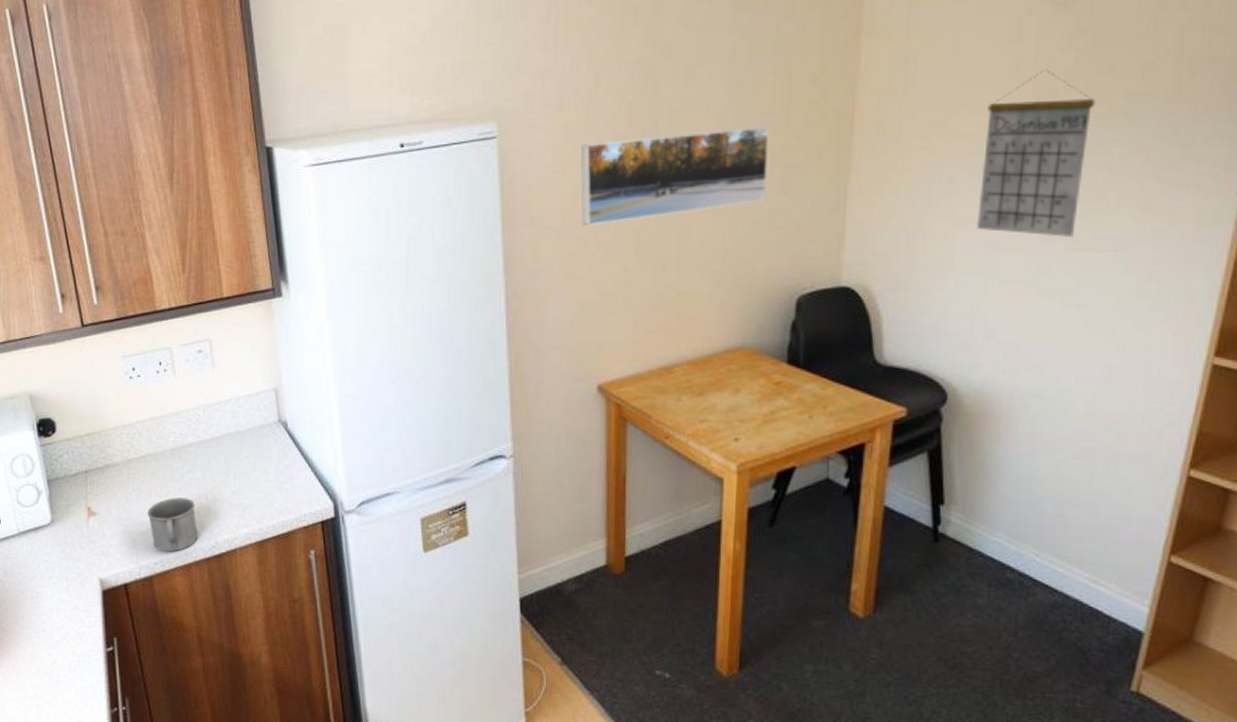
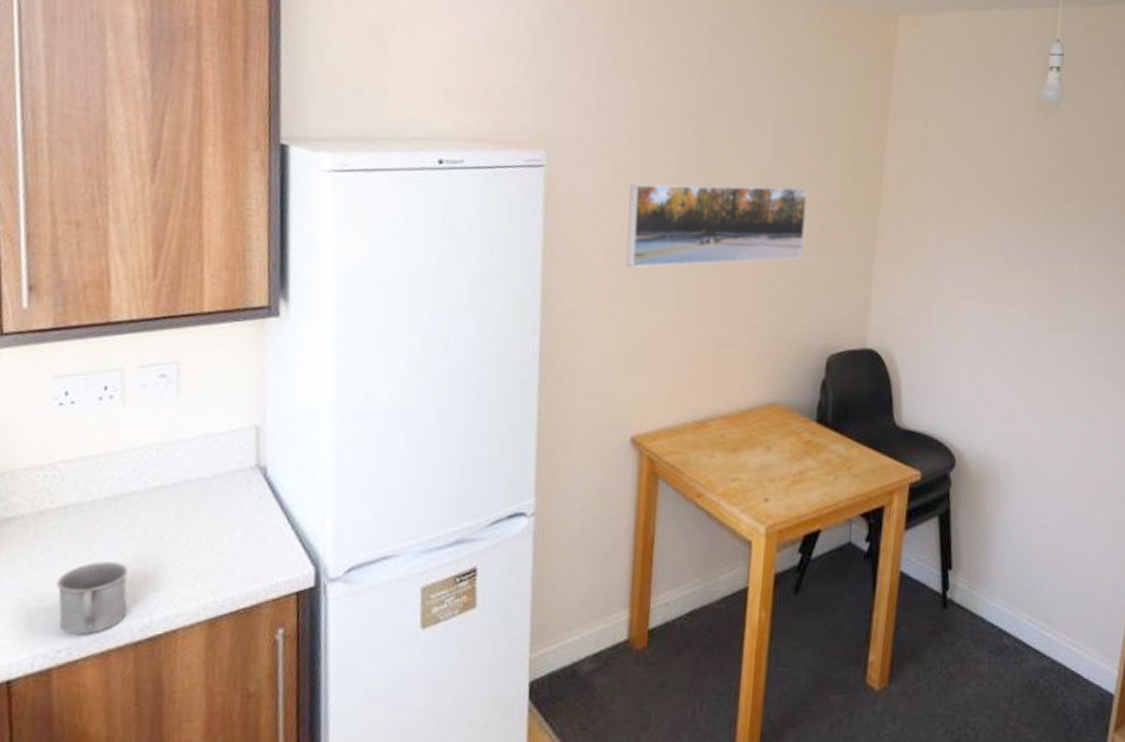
calendar: present [976,69,1096,237] -> none [979,167,1071,318]

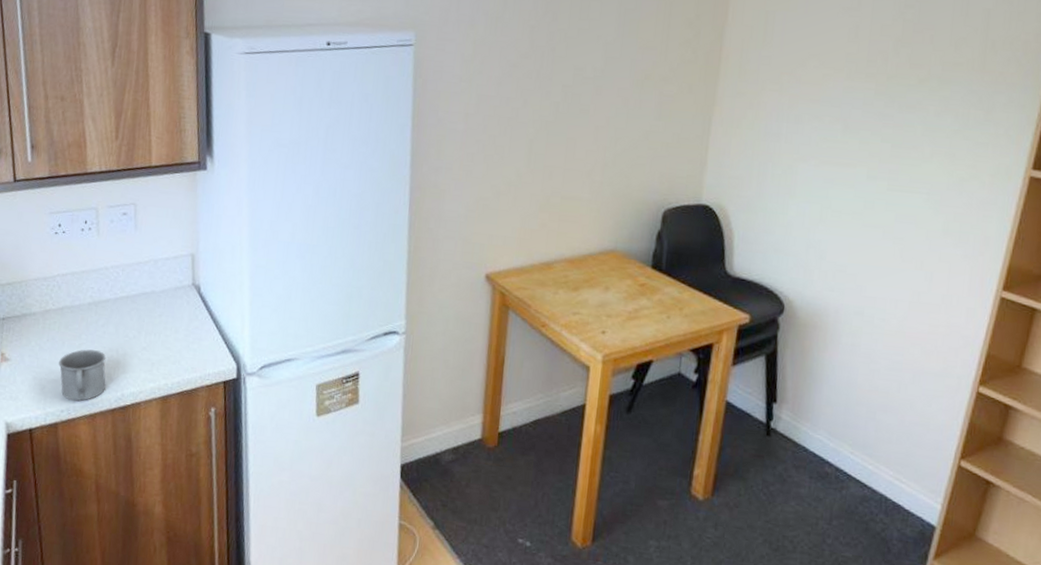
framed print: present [626,183,807,268] -> none [483,58,649,131]

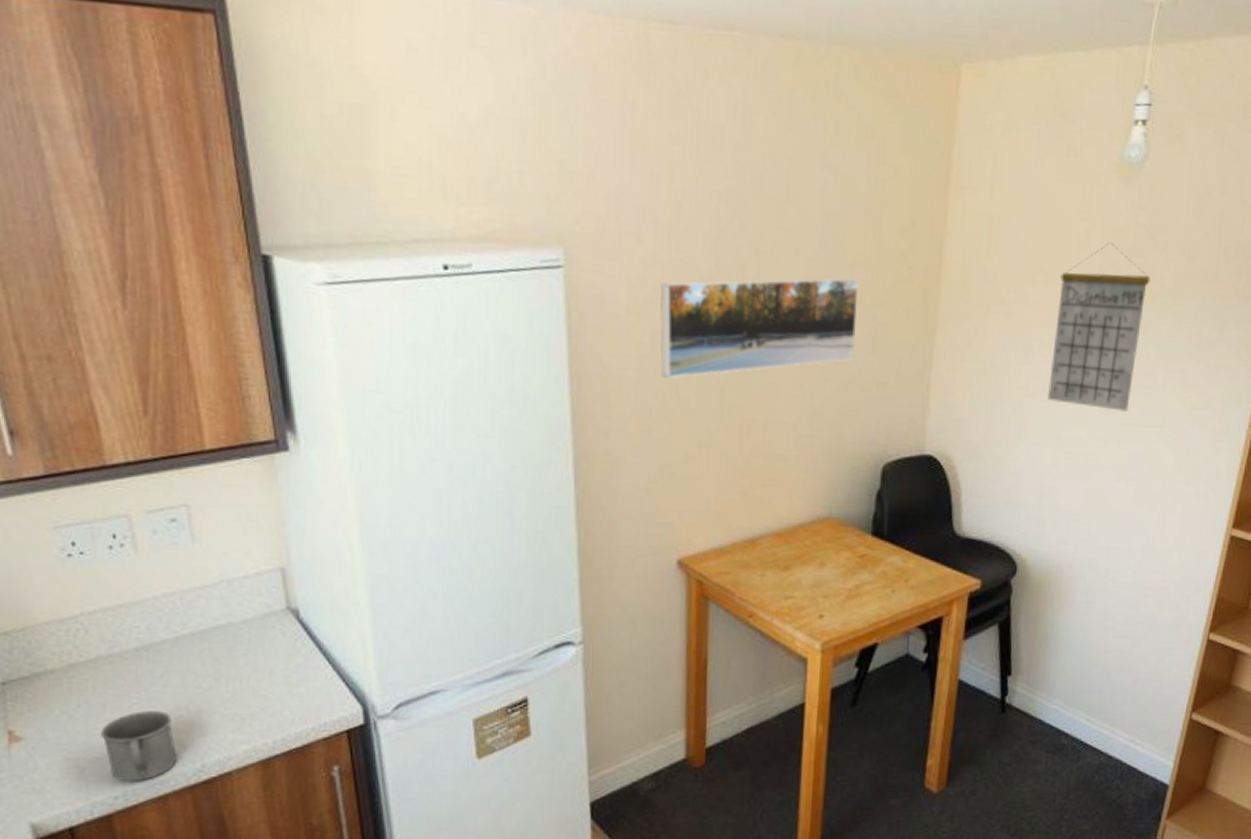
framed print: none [483,58,649,131] -> present [660,277,858,378]
calendar: none [816,35,917,179] -> present [1047,242,1151,411]

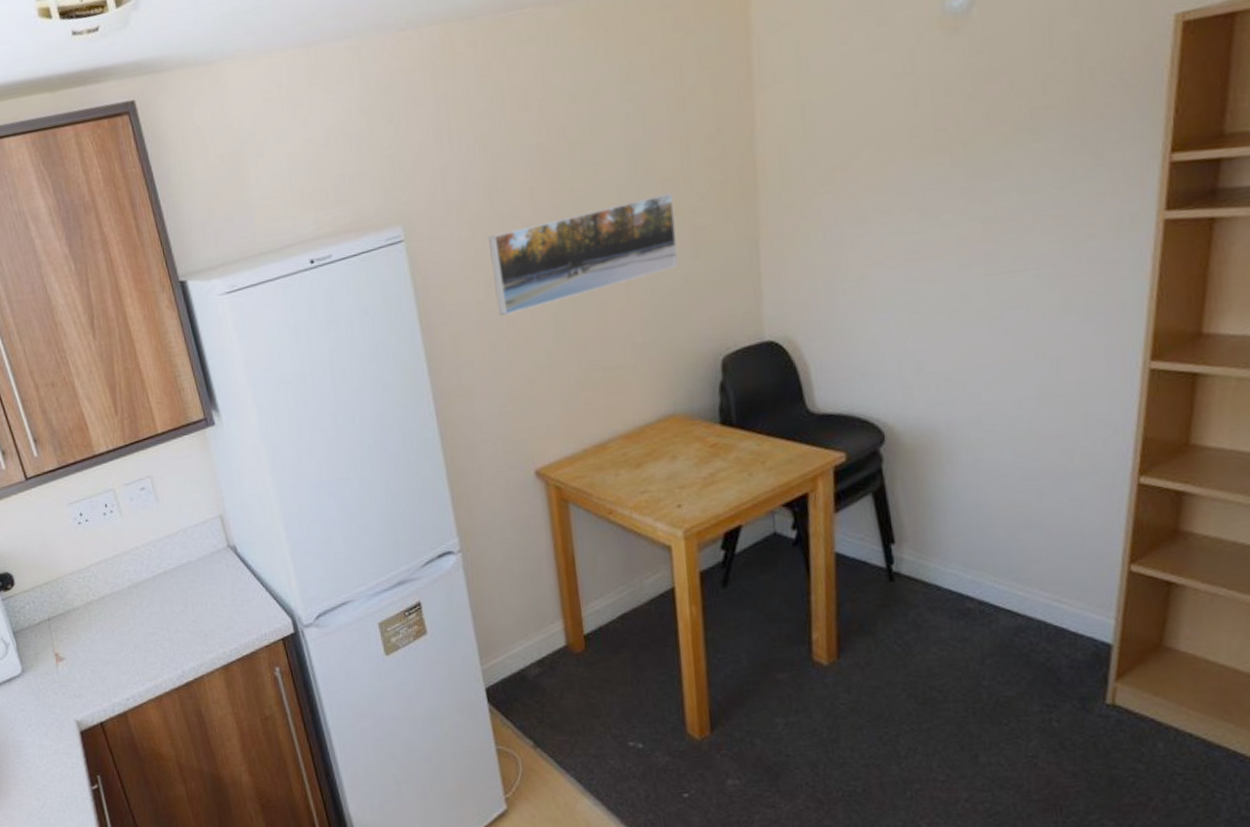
mug: present [101,711,177,782] -> none [113,632,165,687]
calendar: present [1047,242,1151,411] -> none [889,96,999,267]

